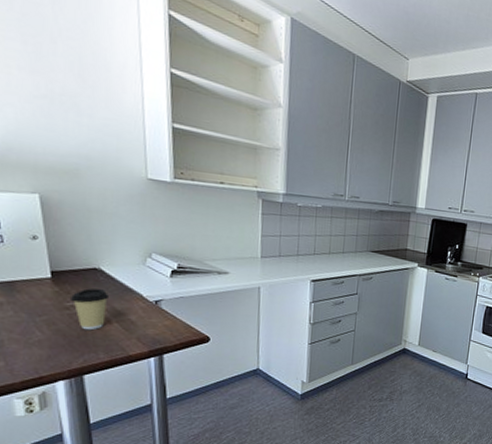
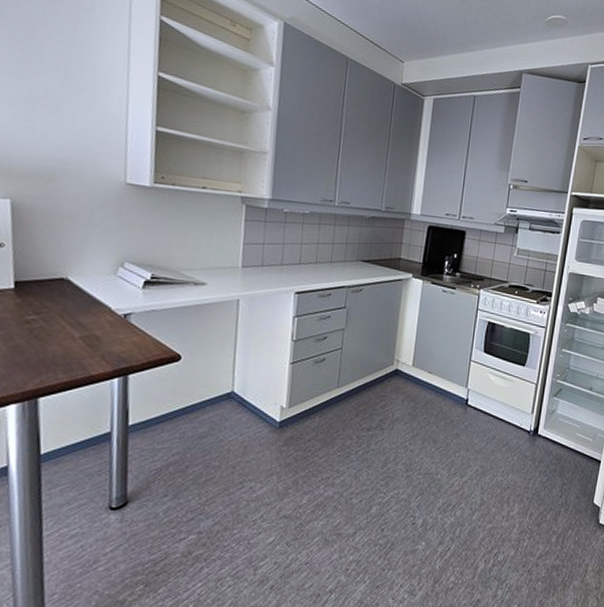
coffee cup: present [71,288,110,330] -> none [33,300,76,347]

